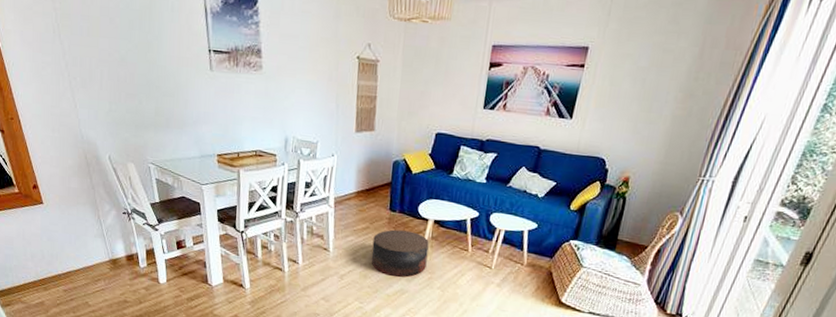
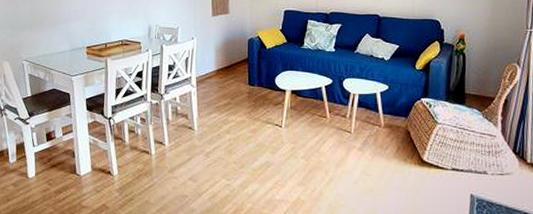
stool: present [371,229,429,277] -> none [235,103,289,149]

